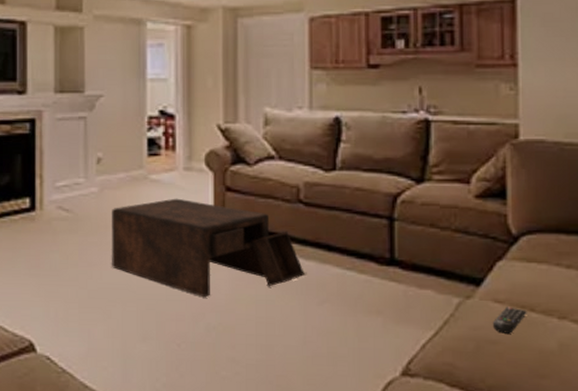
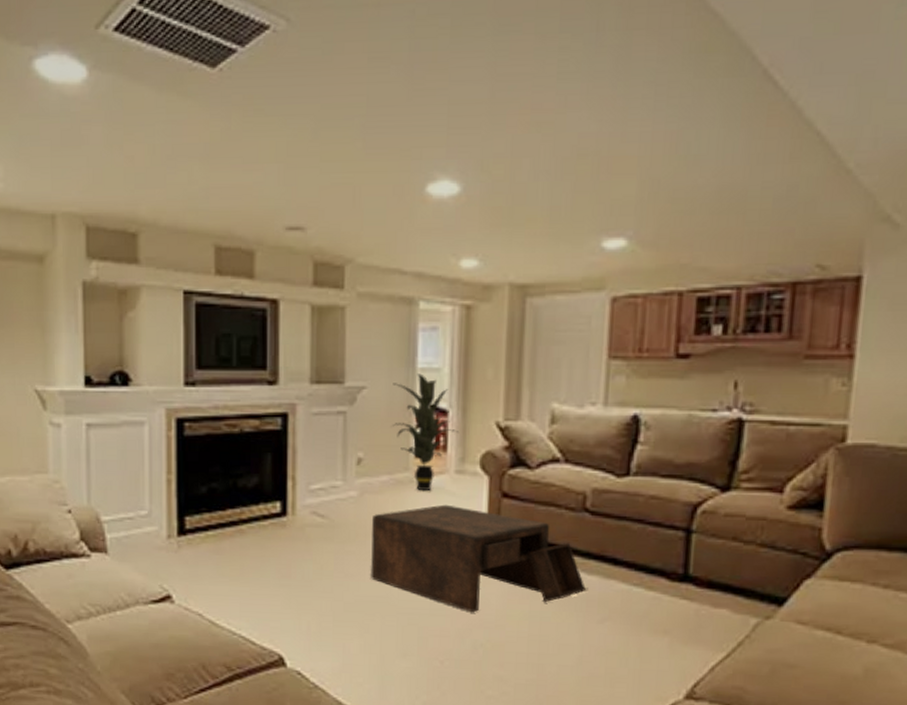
indoor plant: none [126,83,185,187] -> present [391,373,458,491]
remote control: present [492,306,527,334] -> none [791,628,833,657]

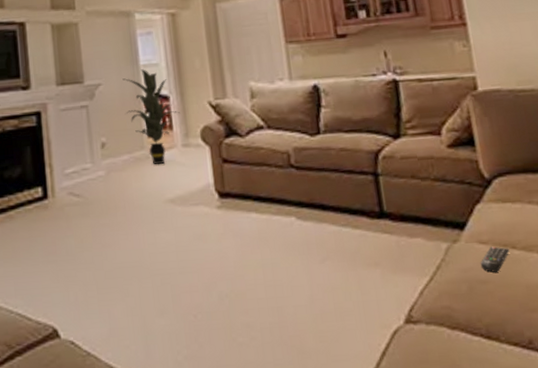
coffee table: present [371,504,588,613] -> none [119,174,306,267]
remote control: none [791,628,833,657] -> present [480,246,510,273]

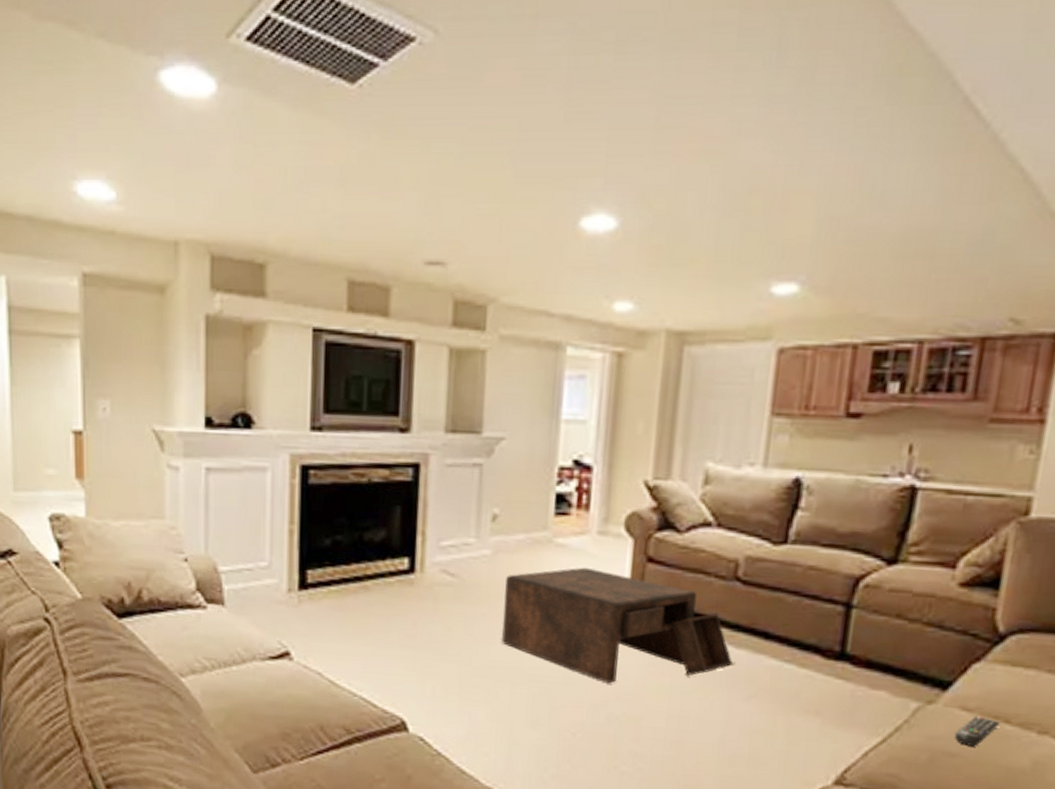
coffee table: none [119,174,306,267] -> present [502,567,736,684]
indoor plant: present [122,69,180,165] -> none [531,425,603,553]

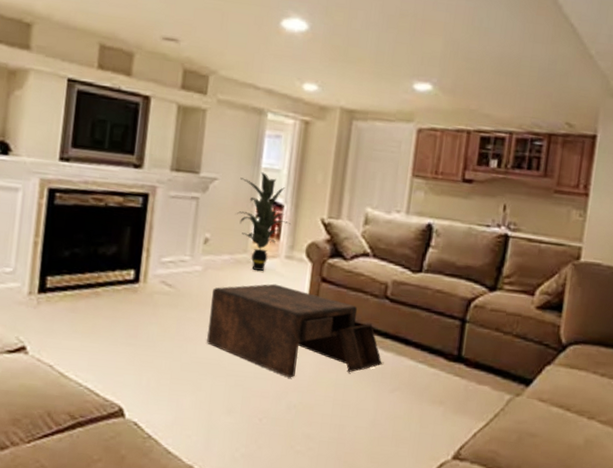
indoor plant: none [531,425,603,553] -> present [236,172,290,271]
remote control: present [954,716,1000,747] -> none [534,405,564,429]

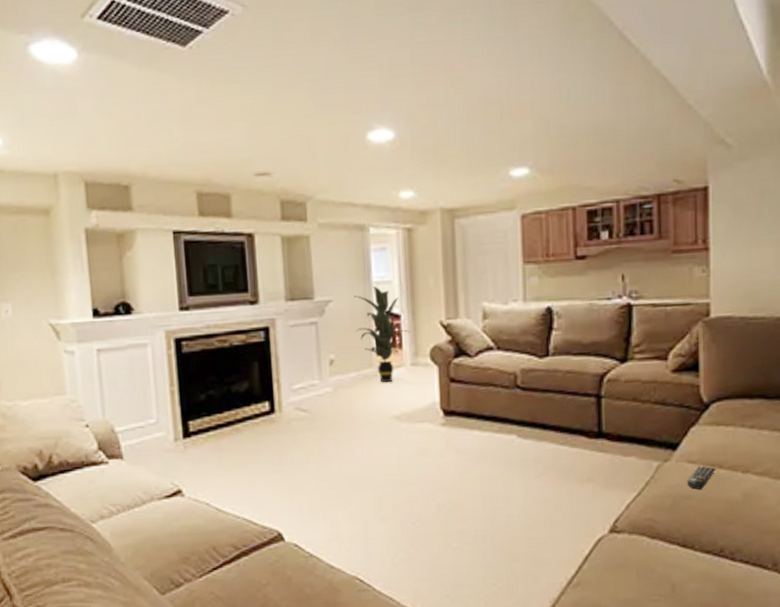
coffee table: present [207,283,384,378] -> none [346,392,525,480]
remote control: none [534,405,564,429] -> present [687,466,716,489]

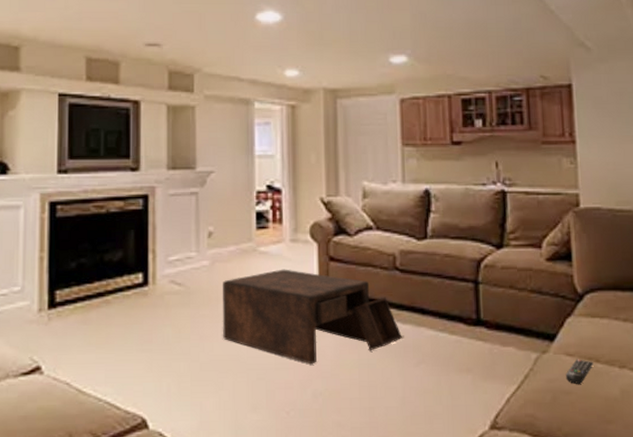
coffee table: none [346,392,525,480] -> present [223,269,404,365]
indoor plant: present [354,286,410,383] -> none [236,159,291,259]

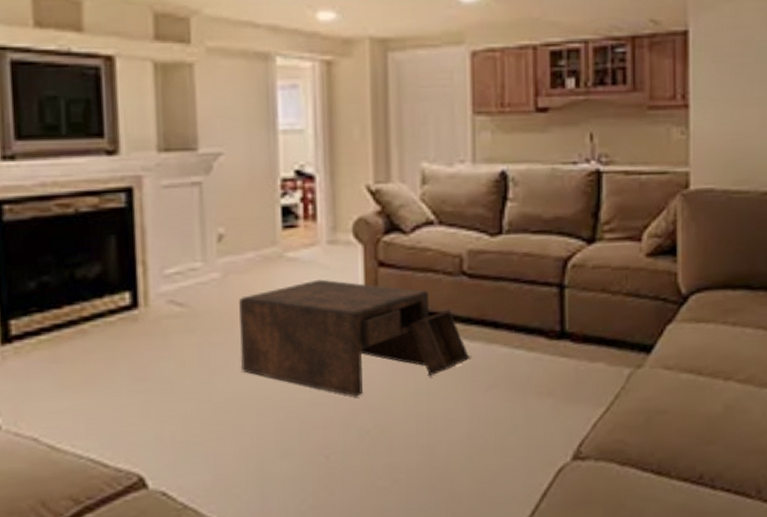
remote control: present [565,359,594,384] -> none [662,372,695,402]

